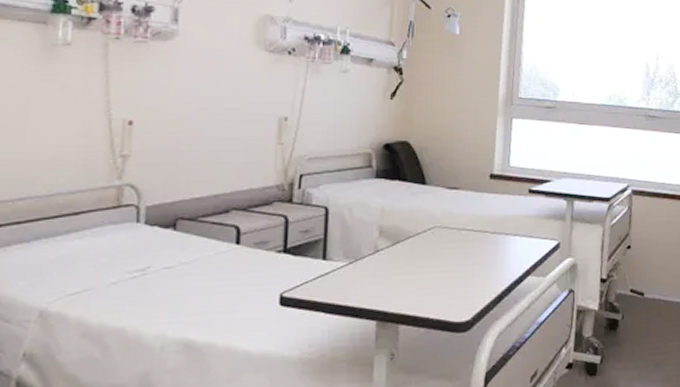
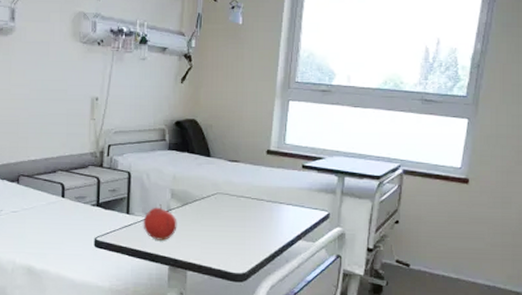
fruit: none [343,245,387,290] -> present [143,204,177,240]

